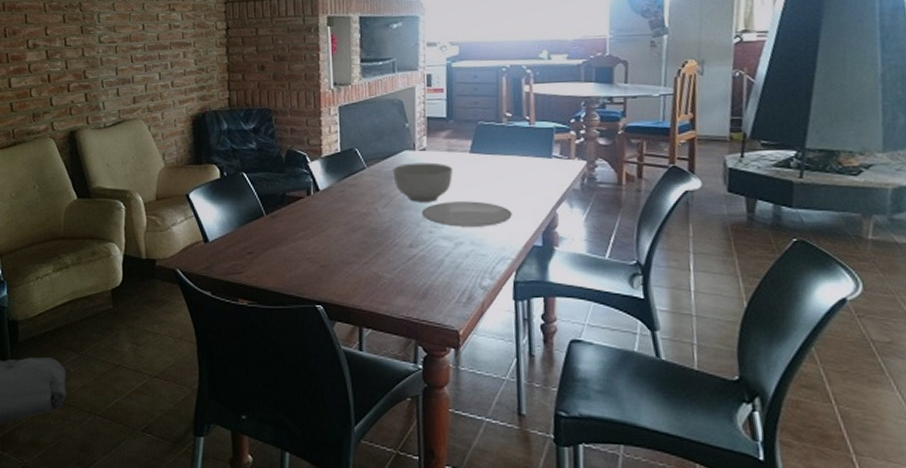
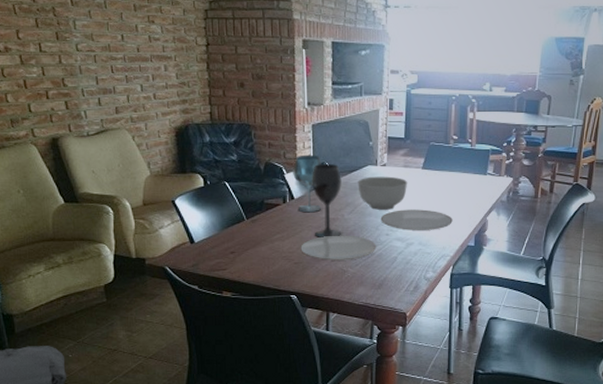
wine glass: none [318,140,352,207] -> present [293,154,322,213]
plate: none [327,232,418,264] -> present [300,235,377,261]
wine glass: none [339,150,375,236] -> present [312,164,342,237]

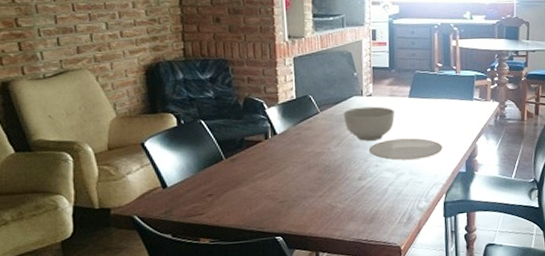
wine glass: present [293,154,322,213] -> none [275,88,307,148]
plate: present [300,235,377,261] -> none [285,168,366,197]
wine glass: present [312,164,342,237] -> none [295,96,328,173]

